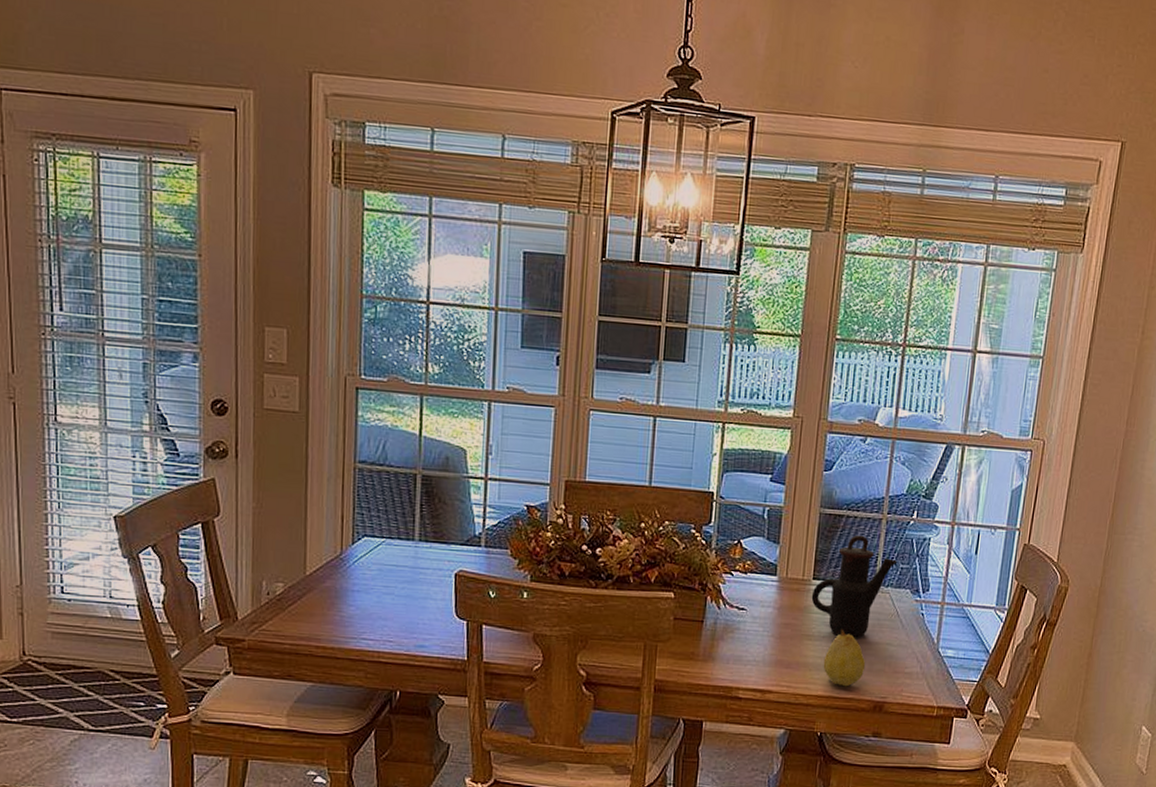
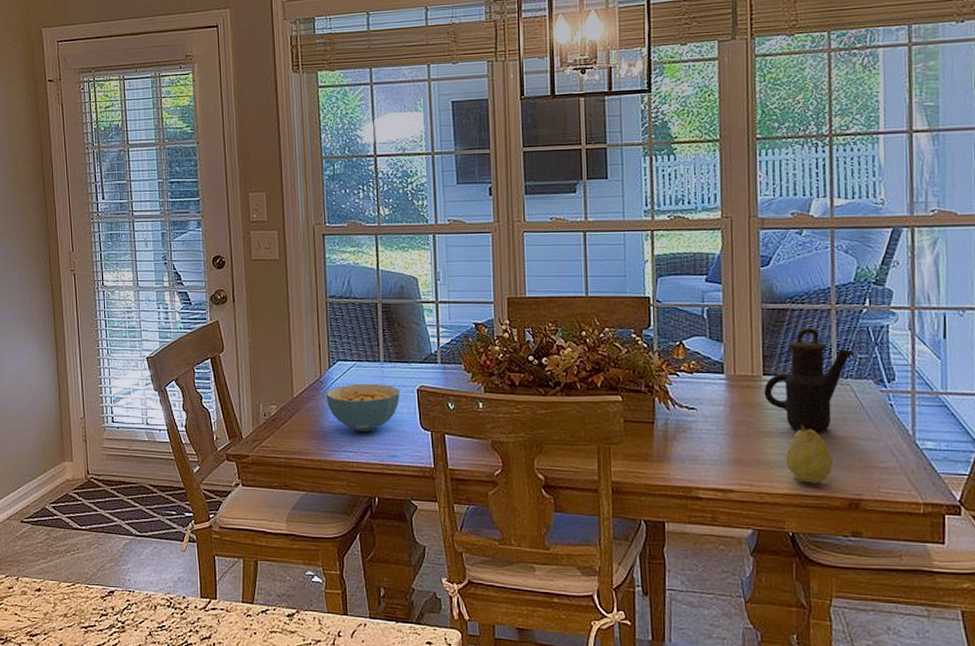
cereal bowl: none [346,564,436,618] -> present [326,384,401,431]

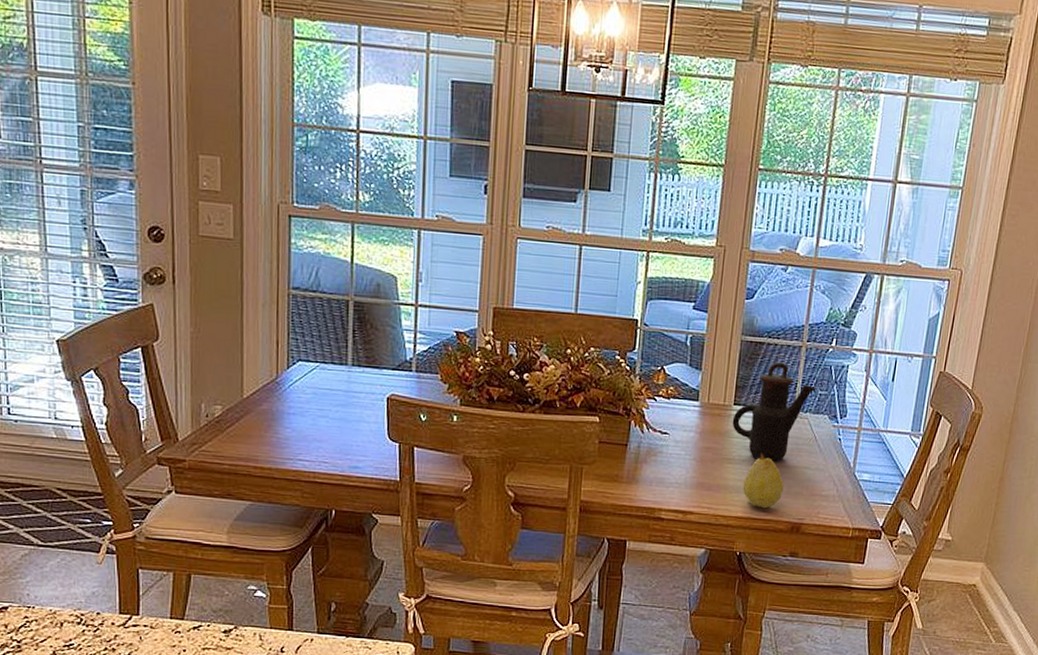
cereal bowl: present [326,384,401,431] -> none [282,388,369,440]

